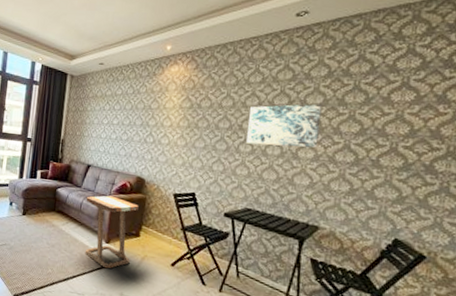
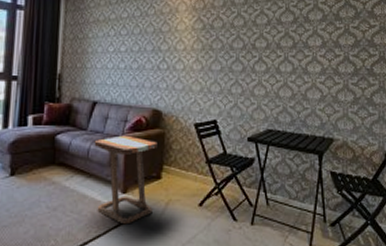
wall art: present [246,103,323,148] -> none [261,19,323,63]

